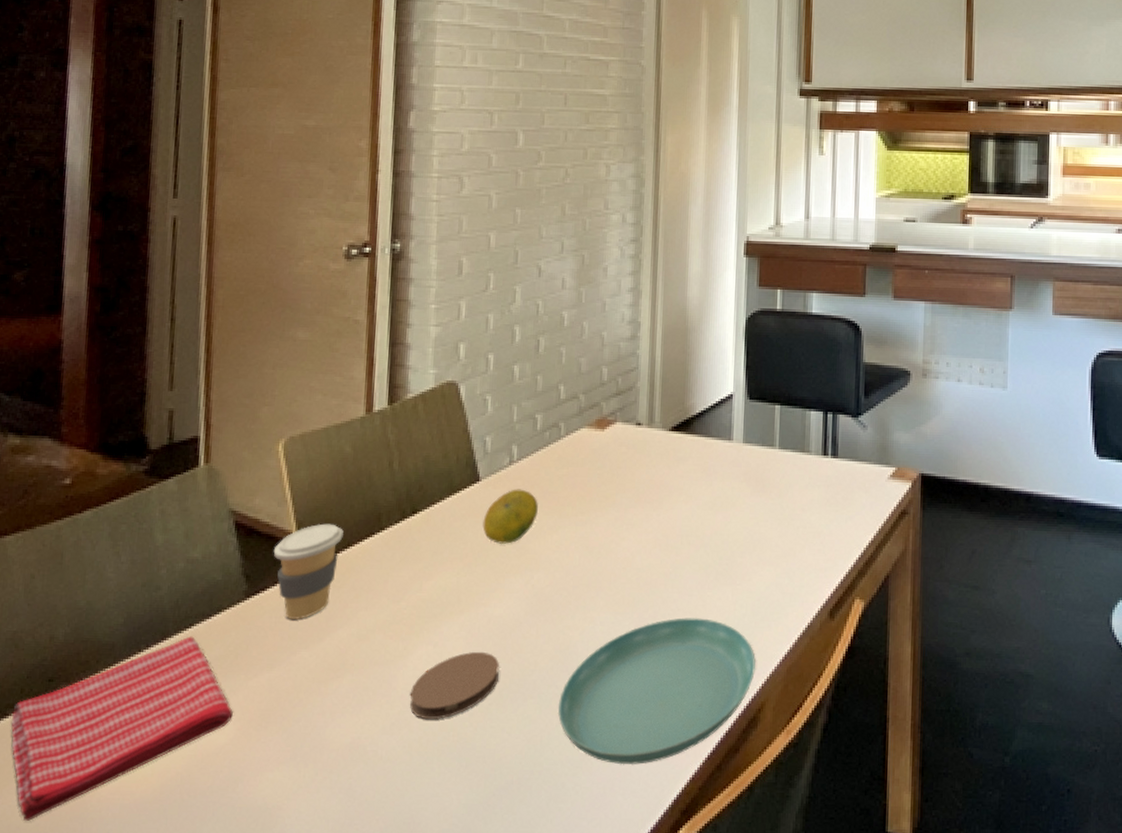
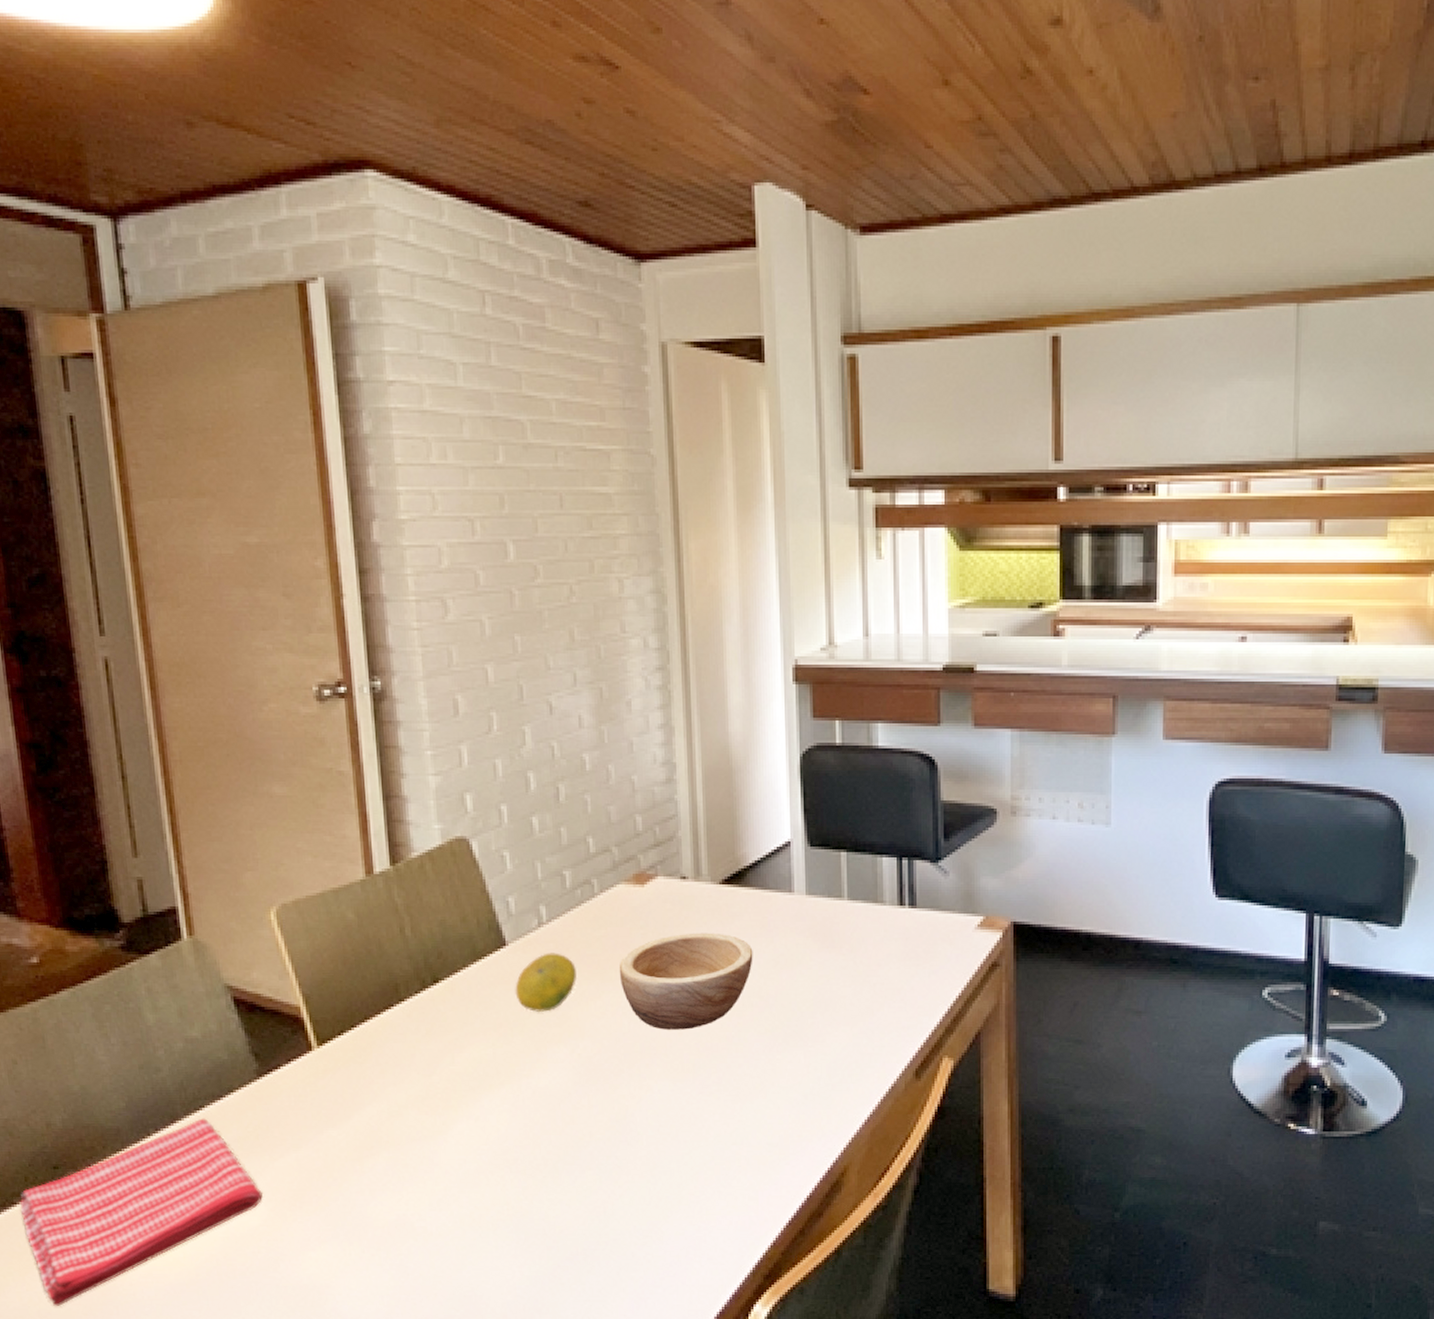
coffee cup: present [273,523,344,619] -> none [281,996,358,1097]
coaster: present [410,651,500,720] -> none [455,1124,552,1195]
saucer: present [557,618,756,765] -> none [620,1083,835,1233]
bowl: none [576,474,694,565] -> present [620,933,753,1030]

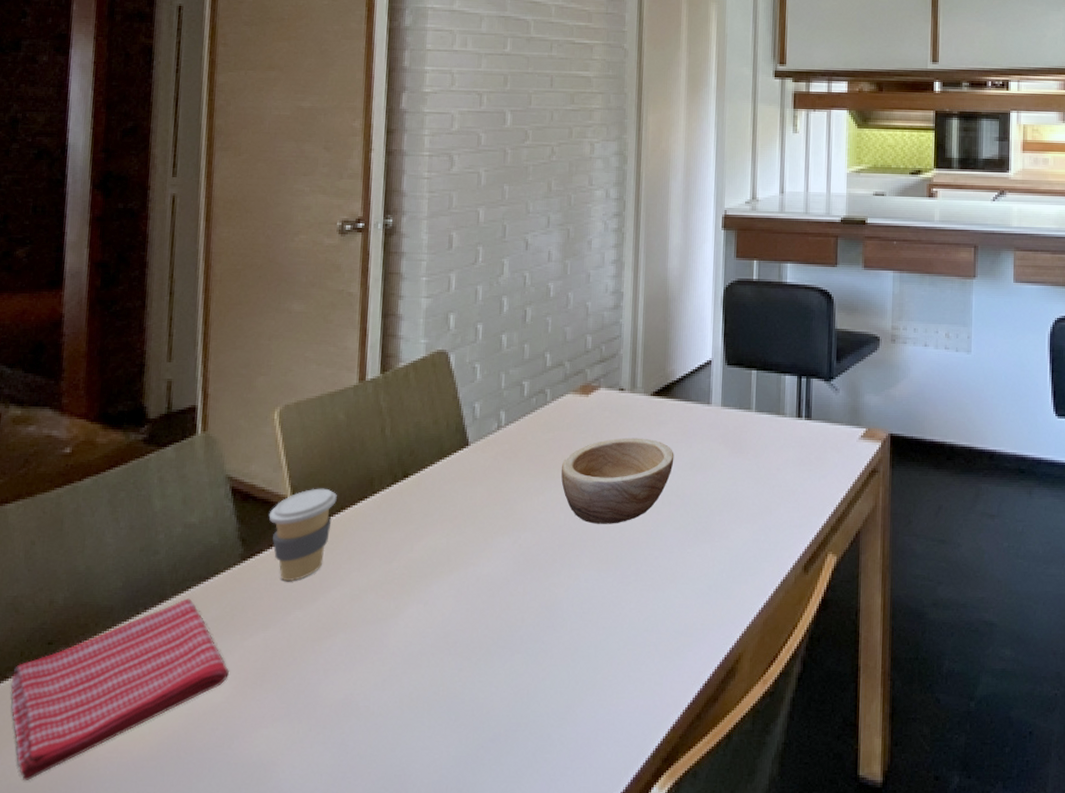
coffee cup: none [281,996,358,1097] -> present [268,488,337,581]
fruit: present [515,953,578,1012] -> none [471,453,526,506]

